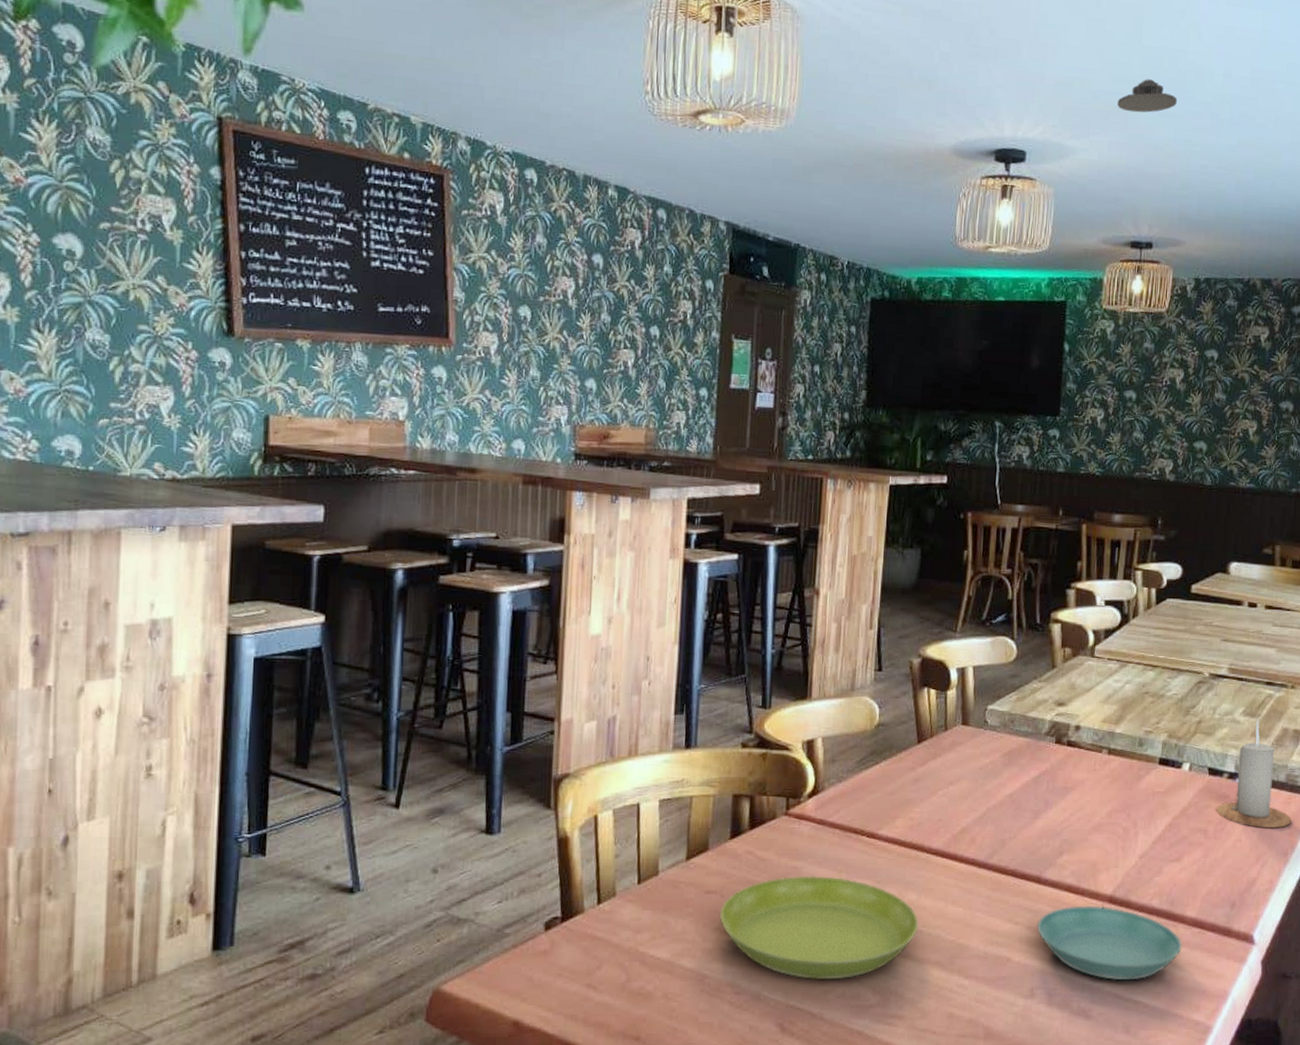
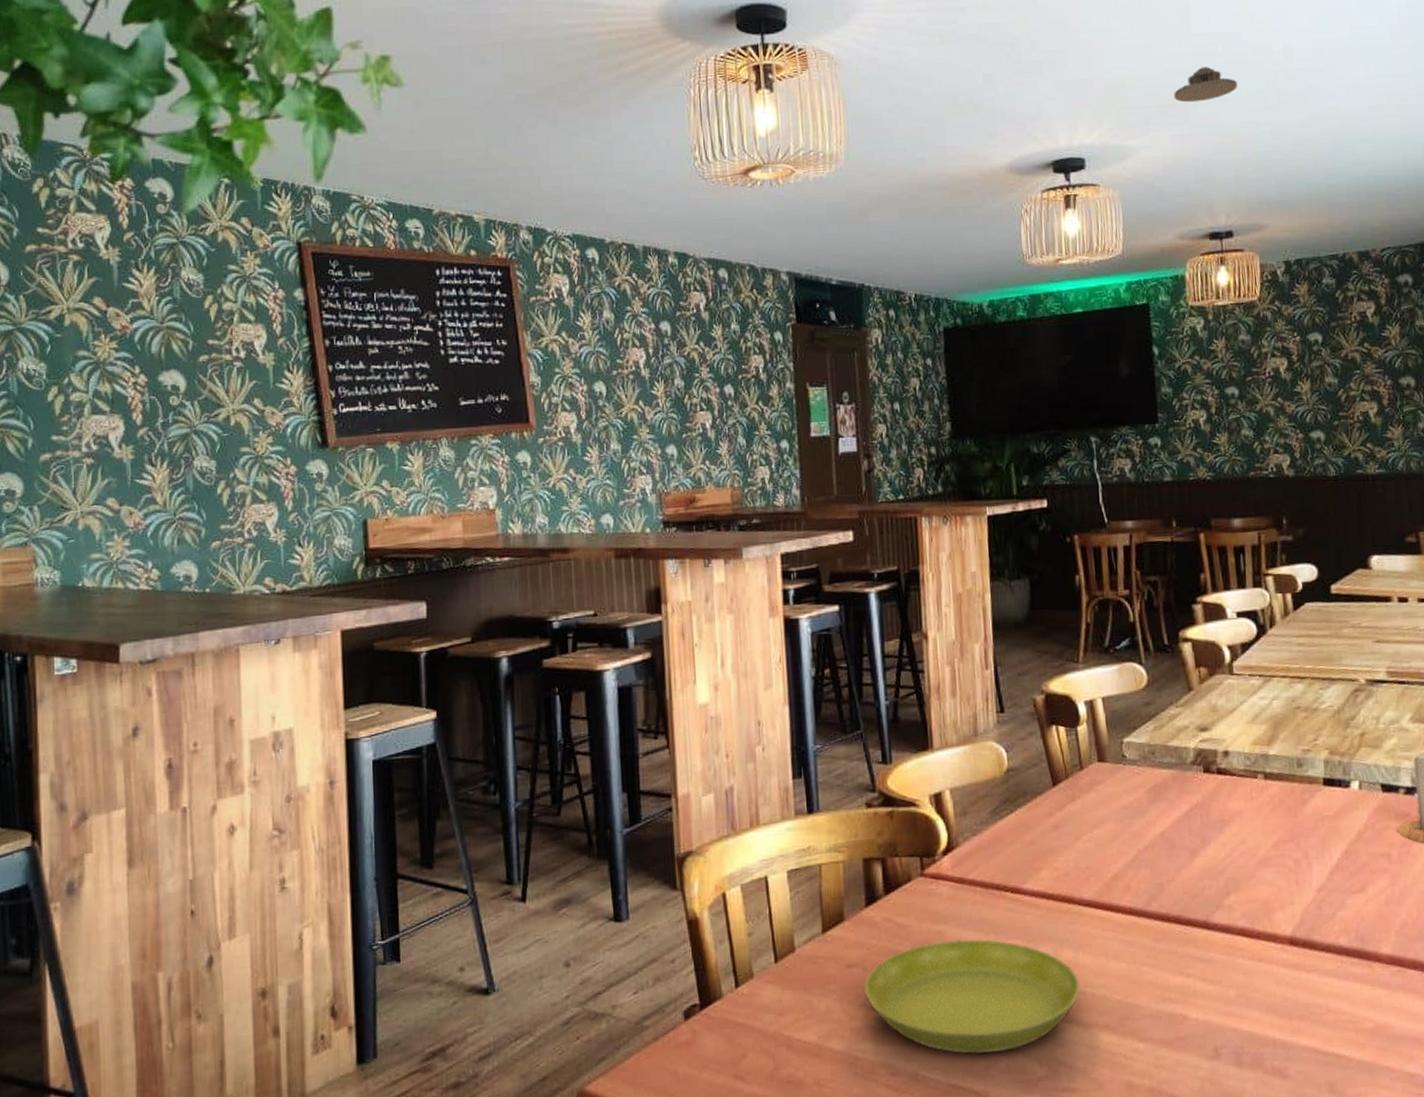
saucer: present [1037,906,1183,981] -> none [1212,949,1382,1033]

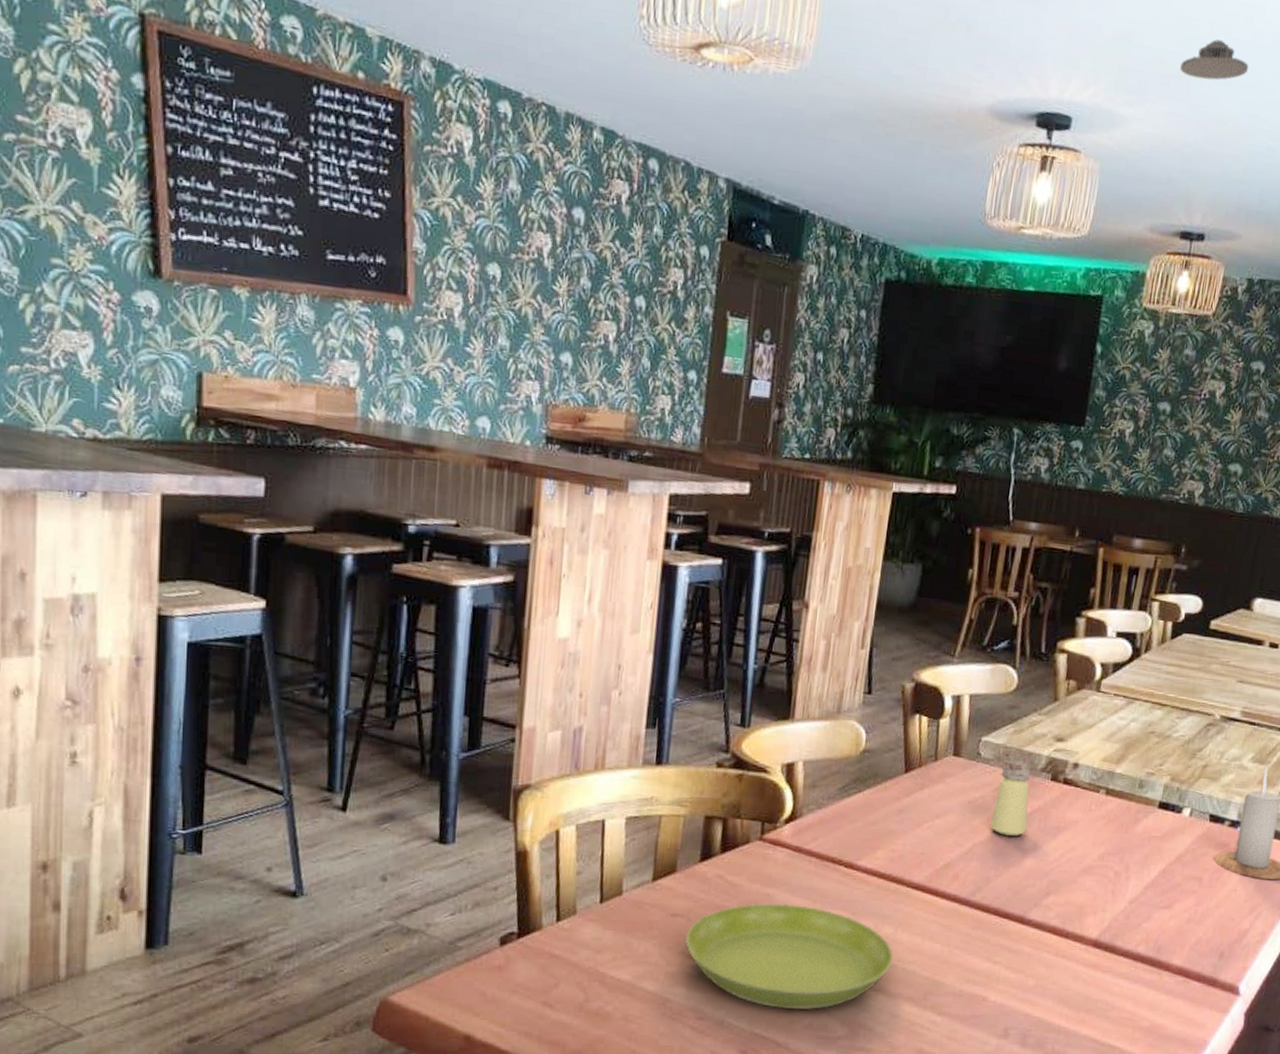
saltshaker: none [1150,759,1190,837] -> present [990,762,1030,836]

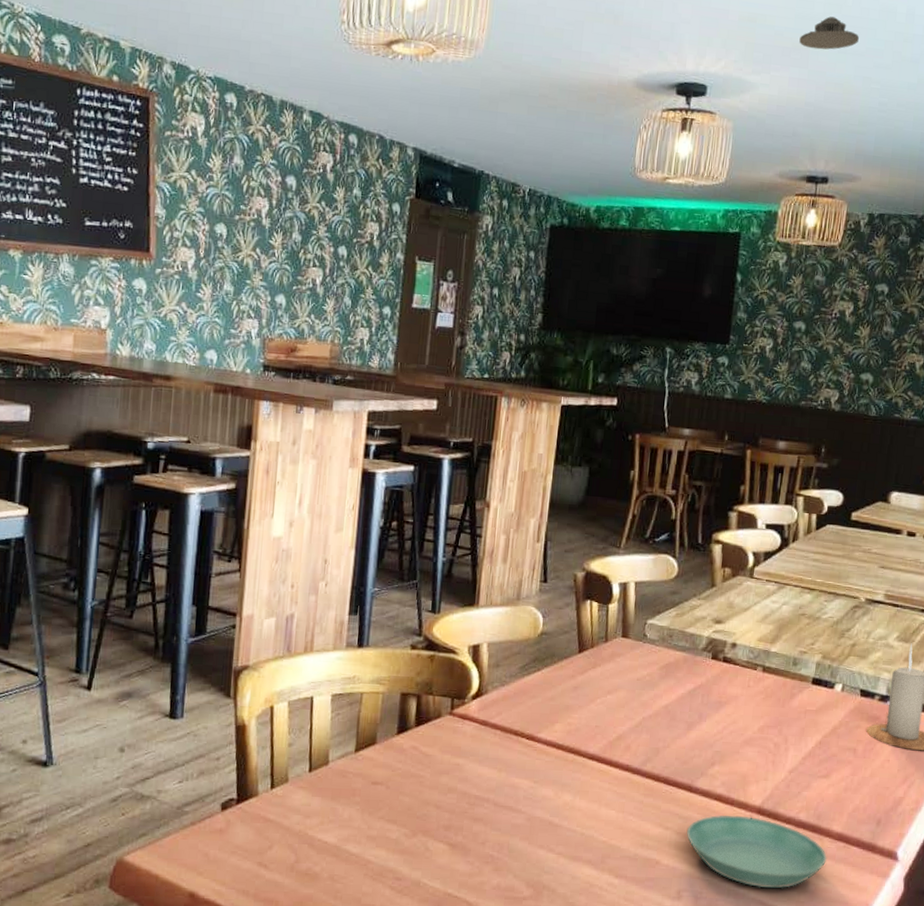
saucer: present [685,902,893,1009] -> none [385,772,573,871]
saltshaker: present [990,762,1030,836] -> none [658,643,693,710]
saucer: none [1016,948,1166,1026] -> present [686,815,828,889]

